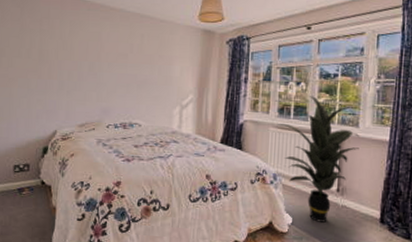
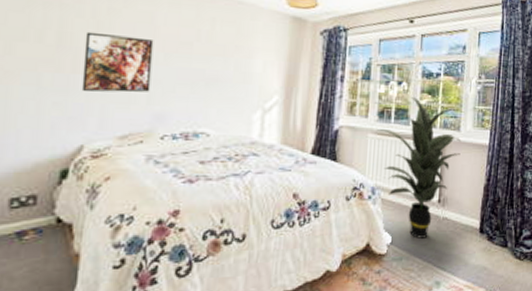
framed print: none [54,49,101,93] -> present [81,31,154,93]

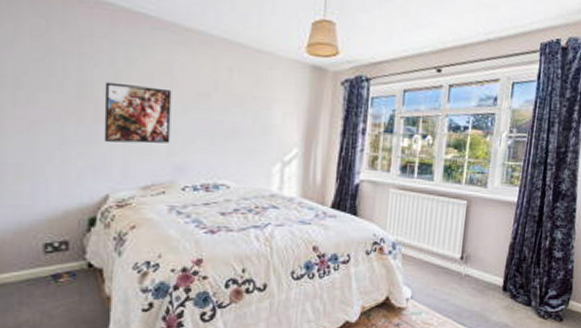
indoor plant: present [378,97,463,239] -> none [400,151,491,294]

